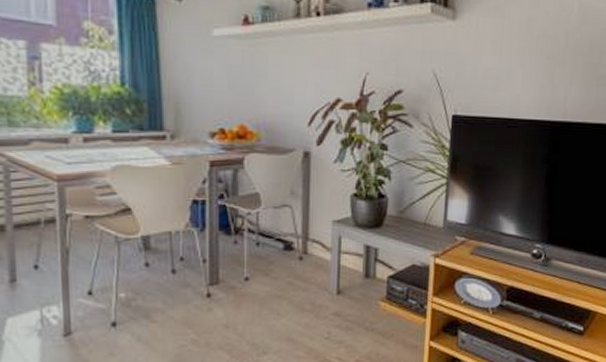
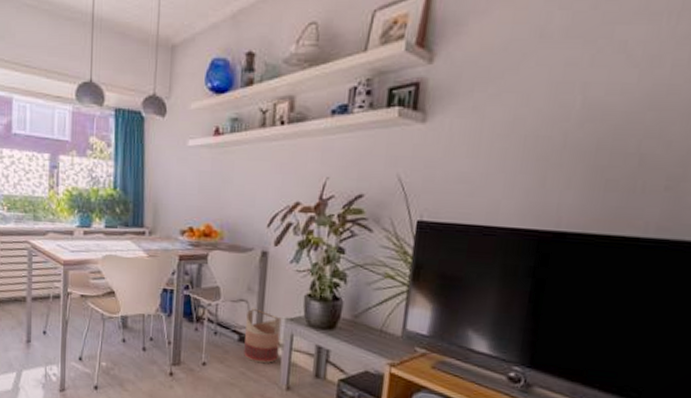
basket: none [290,213,329,271] -> present [244,308,282,364]

